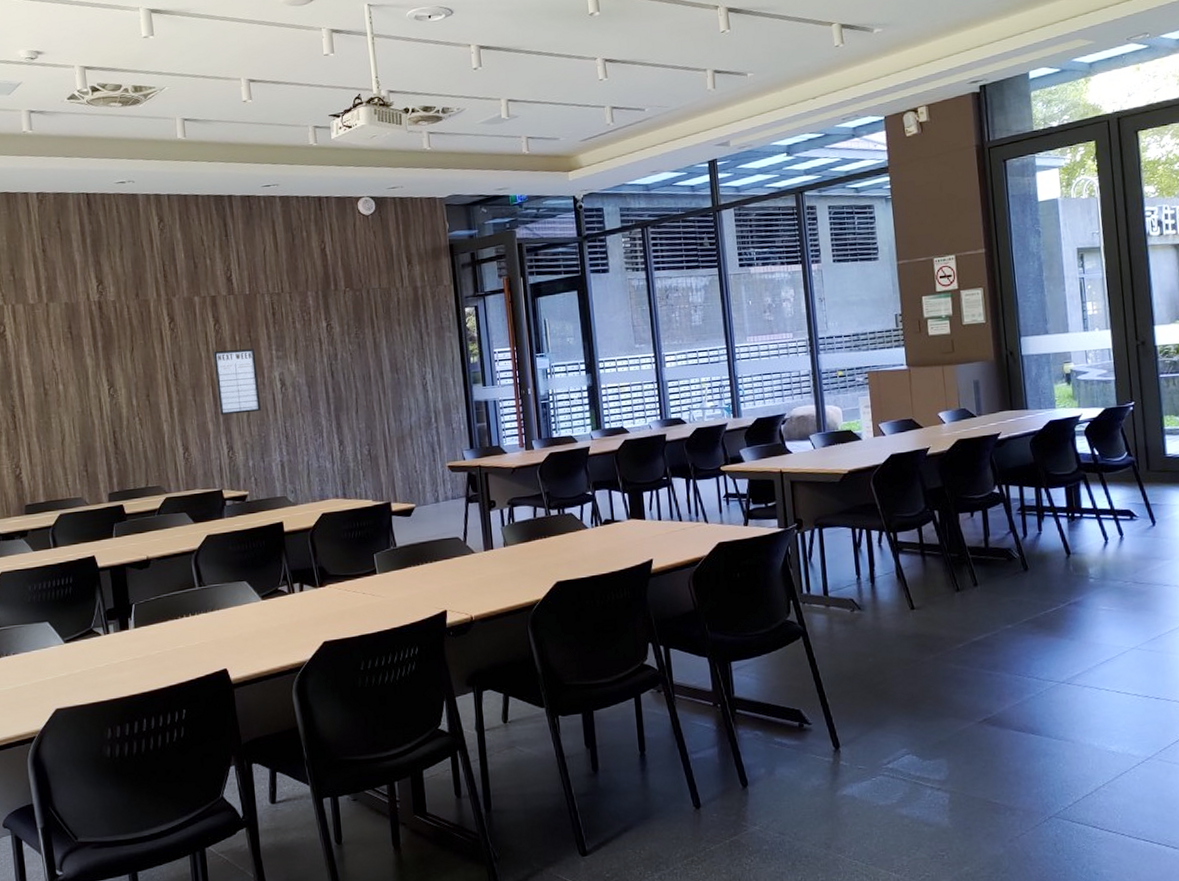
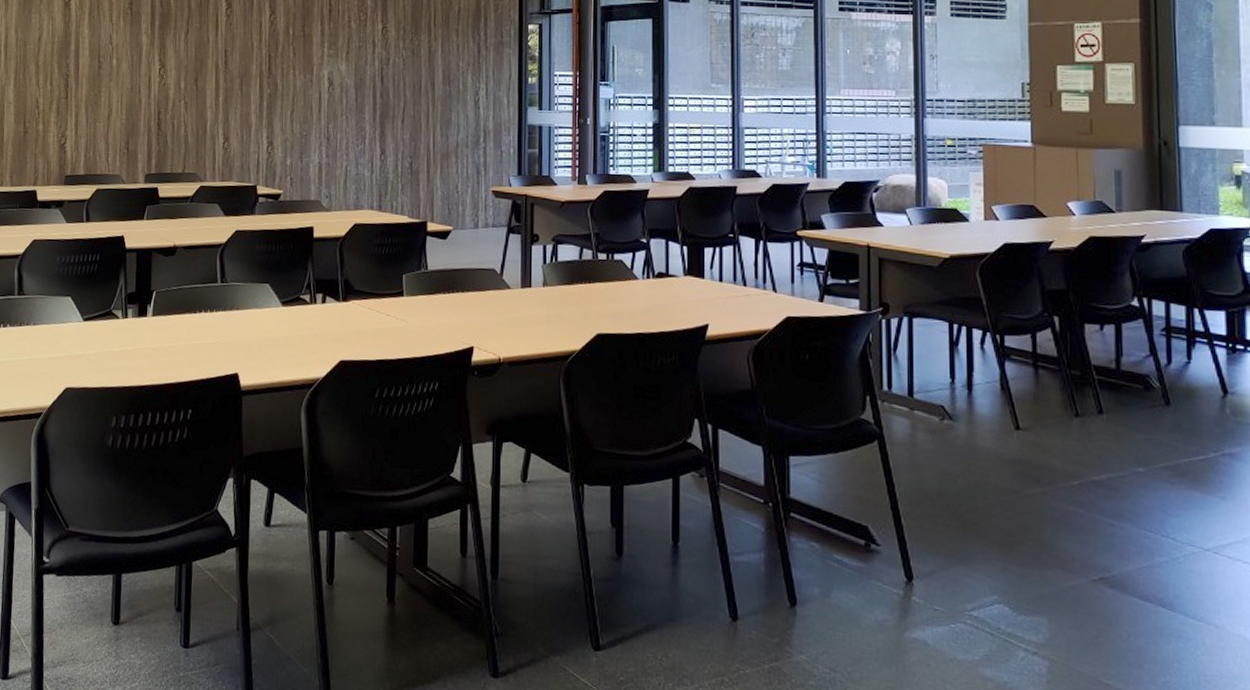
writing board: present [213,348,261,415] -> none [264,42,307,110]

